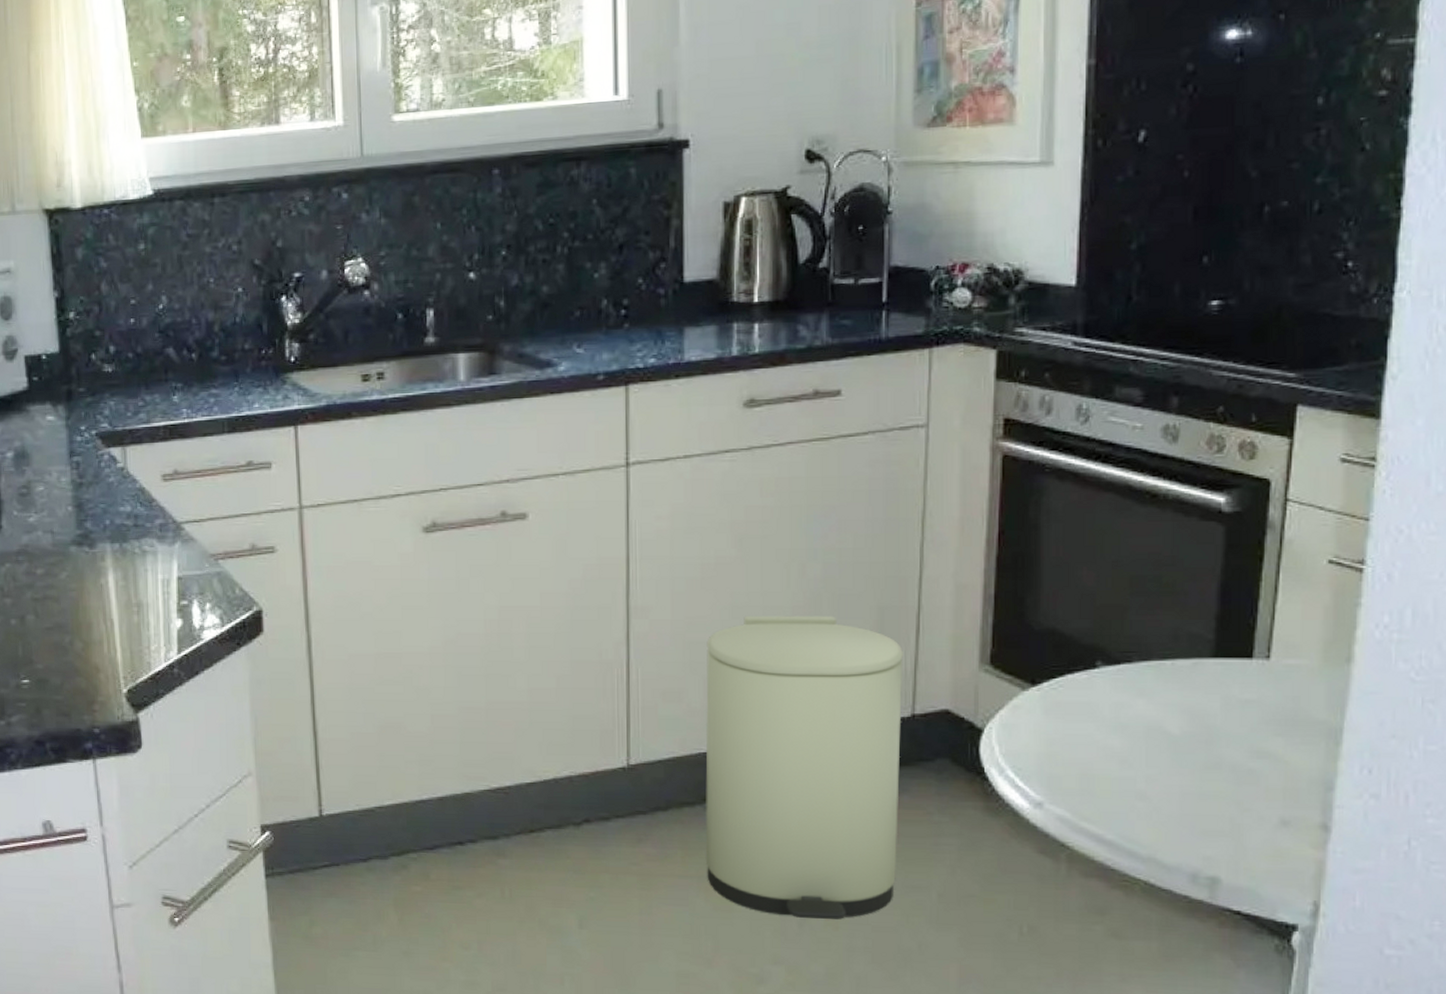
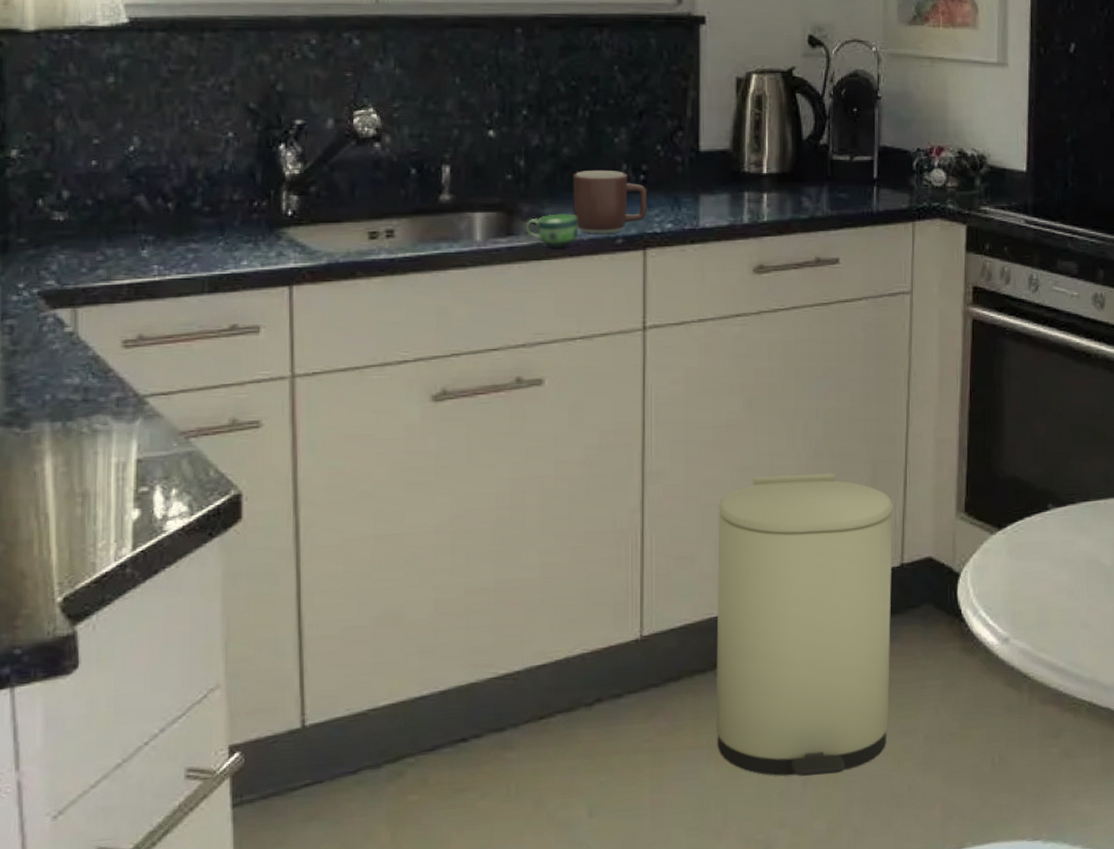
cup: none [506,351,559,387] -> present [525,213,578,249]
mug: none [553,306,629,371] -> present [573,169,647,234]

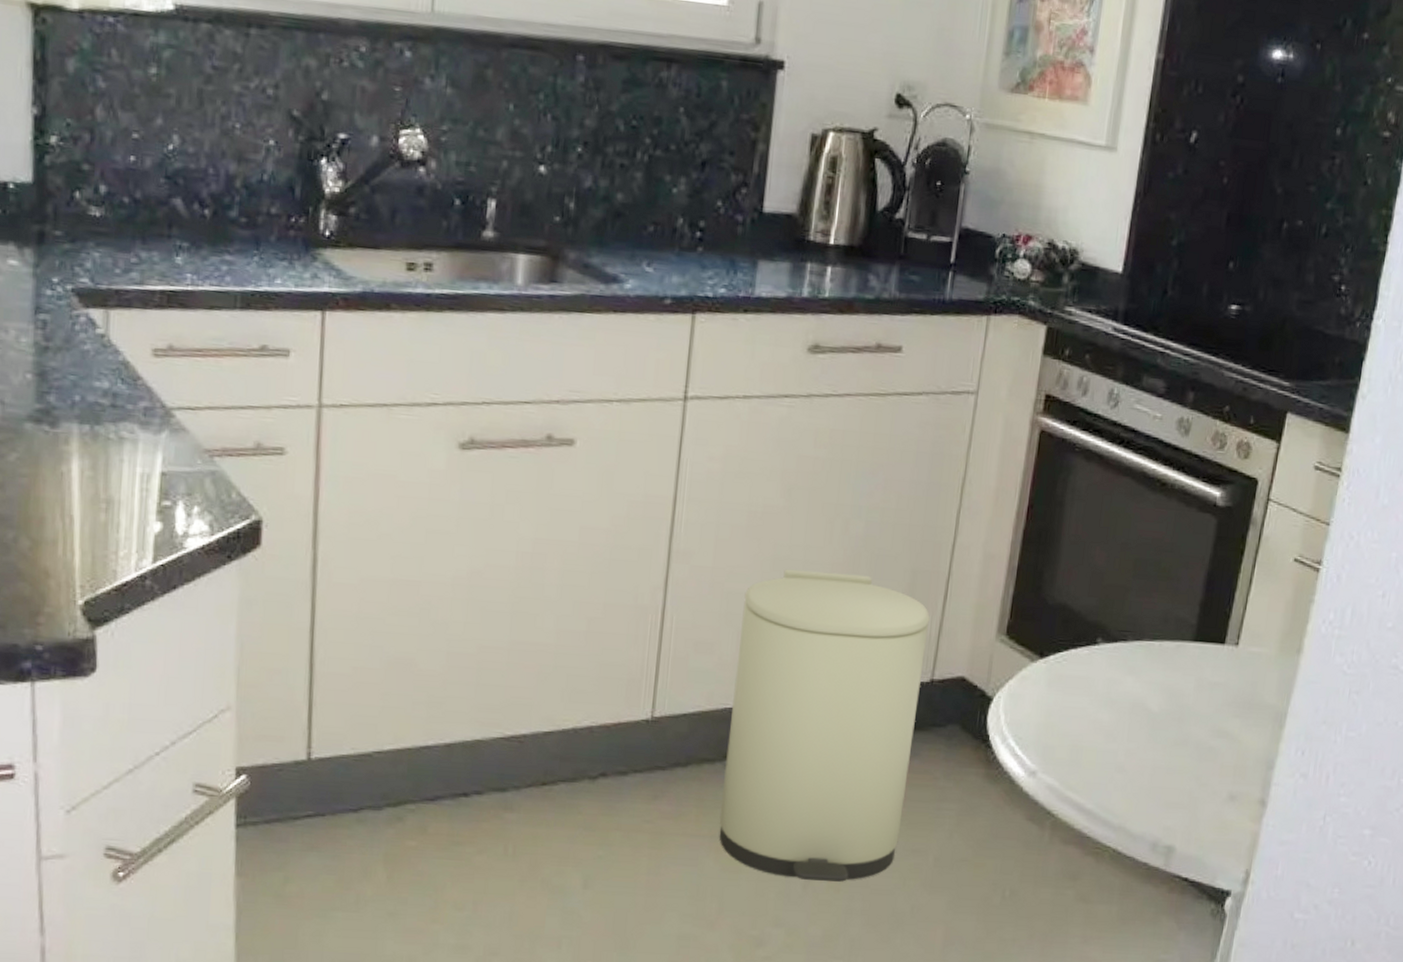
cup: present [525,213,578,249] -> none [569,264,626,302]
mug: present [573,169,647,234] -> none [621,220,702,293]

